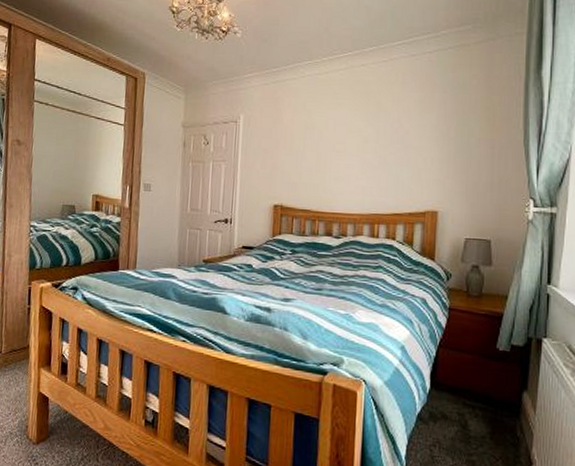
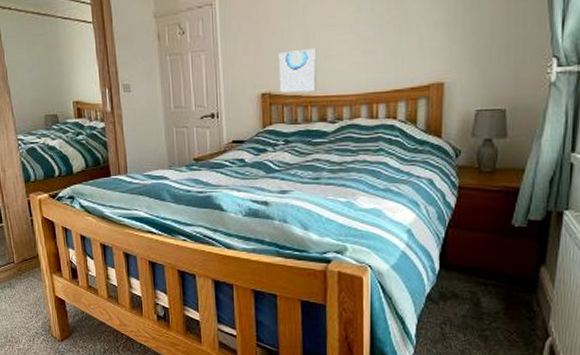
wall art: none [290,169,327,208] -> present [278,48,317,93]

